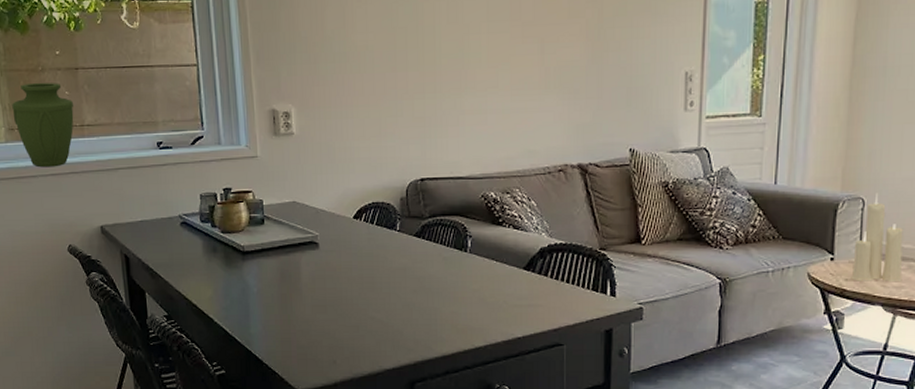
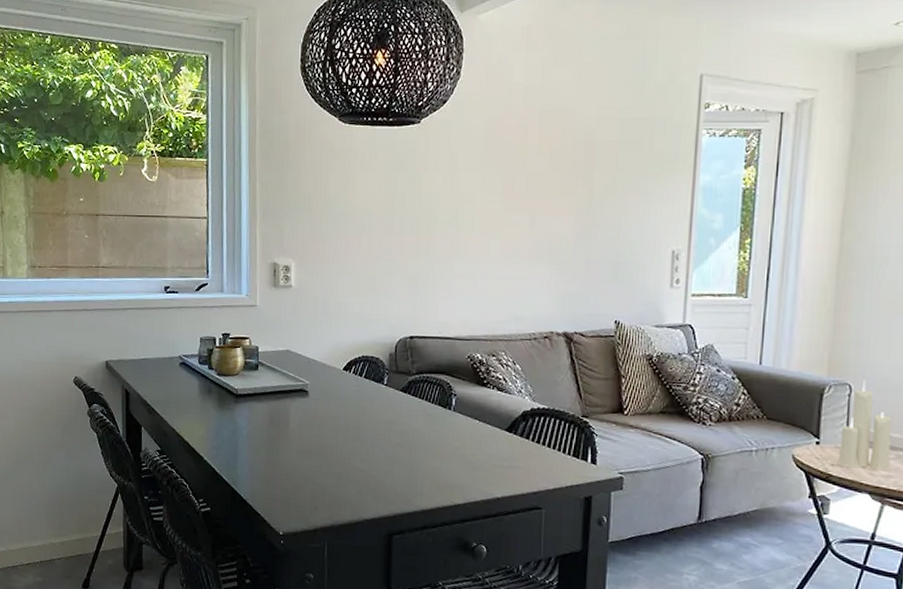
vase: present [12,83,74,168] -> none [36,226,91,304]

